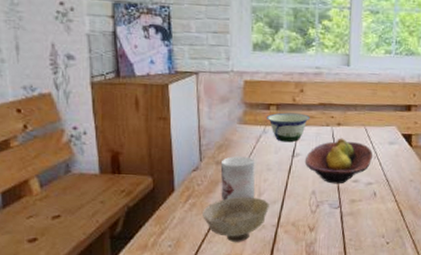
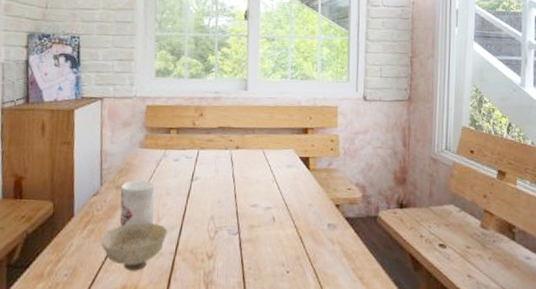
bowl: present [267,112,310,143] -> none [167,136,209,166]
fruit bowl: present [304,138,373,184] -> none [203,161,271,209]

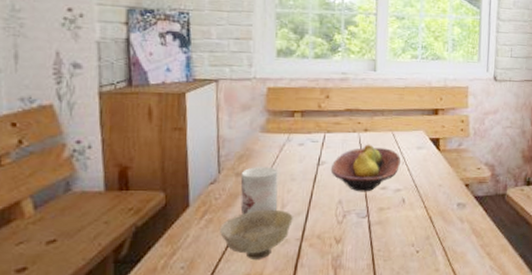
fruit bowl: none [203,161,271,209] -> present [330,144,401,192]

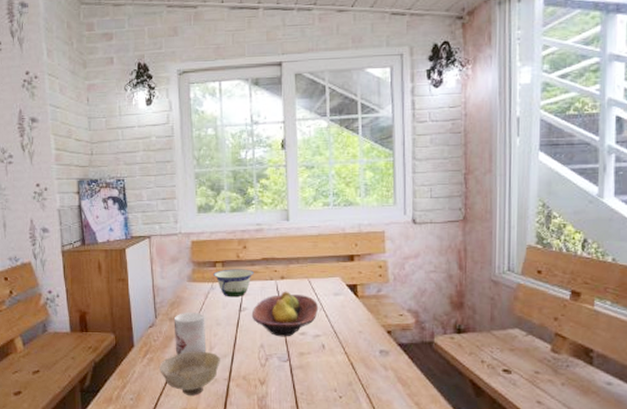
bowl: none [291,119,336,150] -> present [214,269,254,298]

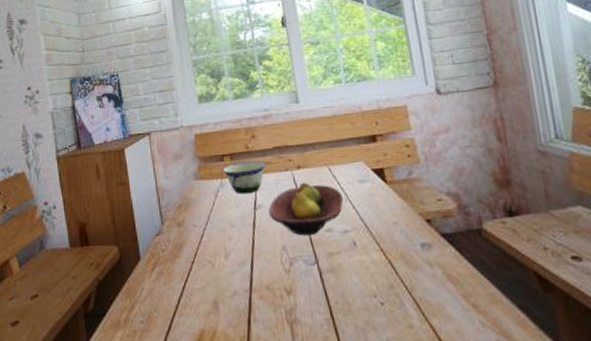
bowl: present [159,351,220,396] -> none [170,259,239,313]
mug: present [173,312,207,355] -> none [182,214,222,266]

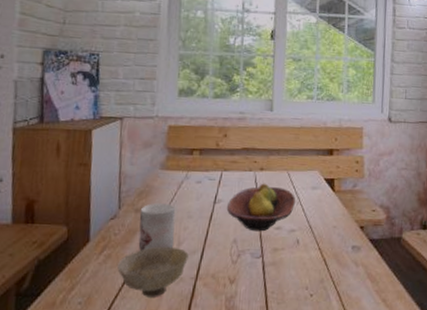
bowl: none [170,259,239,313] -> present [117,246,189,297]
mug: none [182,214,222,266] -> present [138,202,176,251]
bowl: present [222,160,266,194] -> none [189,157,233,188]

